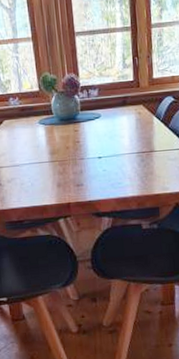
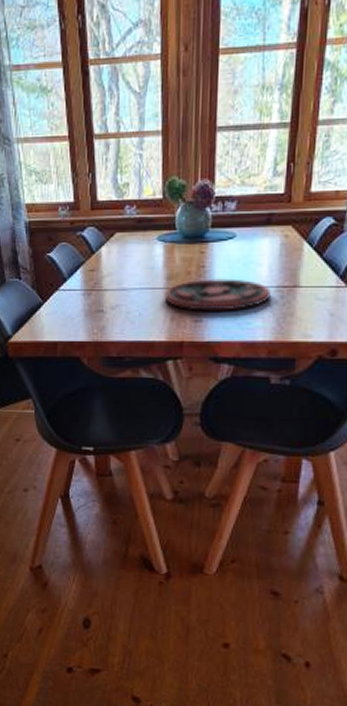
plate: none [50,149,134,177] -> present [164,278,271,311]

